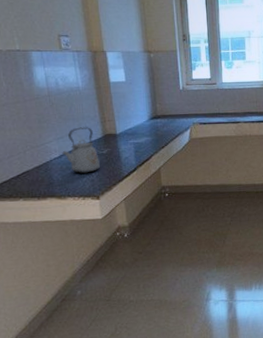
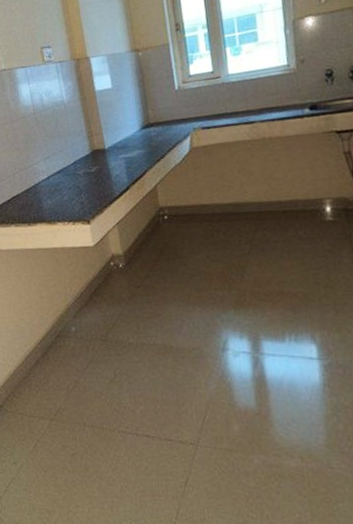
kettle: present [62,127,100,174] -> none [50,143,89,196]

